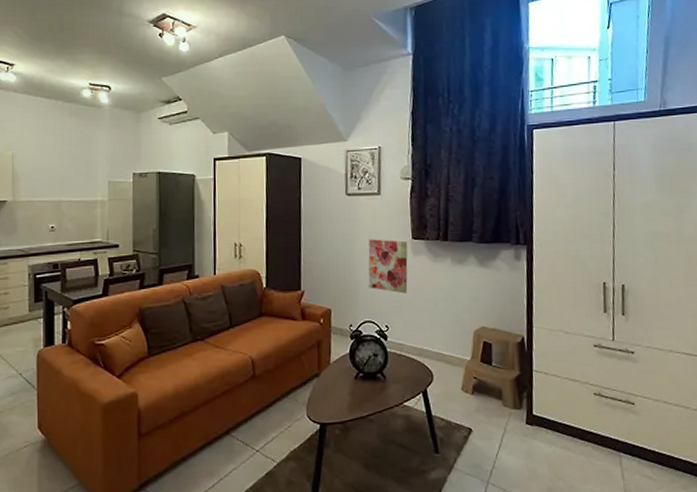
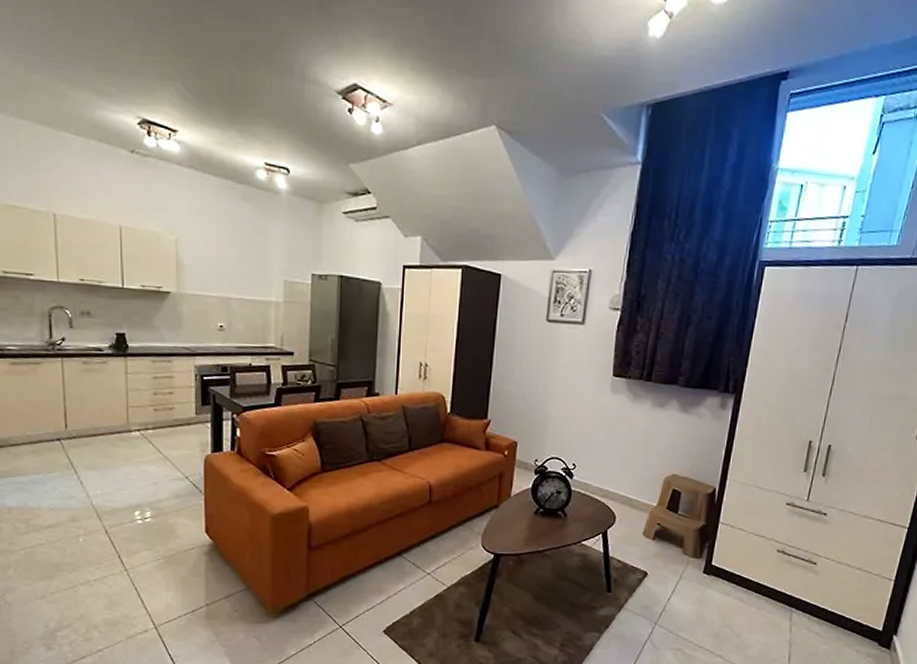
wall art: present [368,239,408,294] -> none [560,372,608,433]

